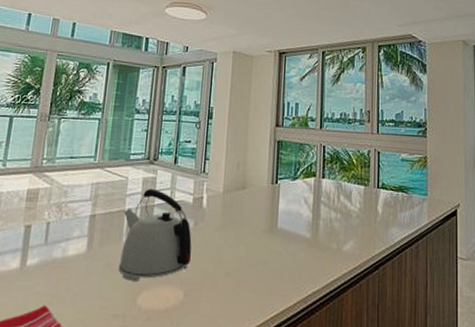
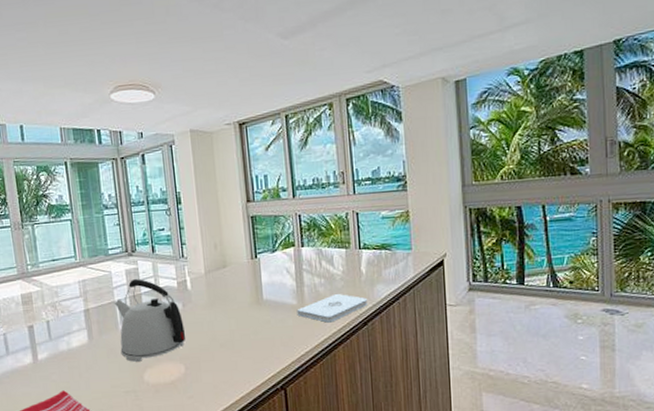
notepad: none [309,231,382,262] -> present [297,293,368,323]

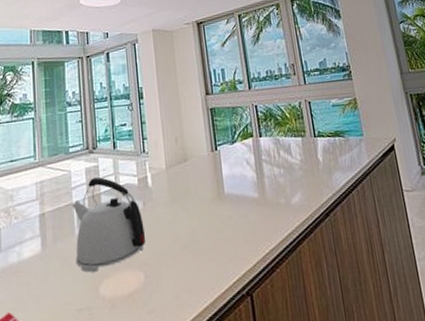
notepad: present [297,293,368,323] -> none [258,183,329,216]

